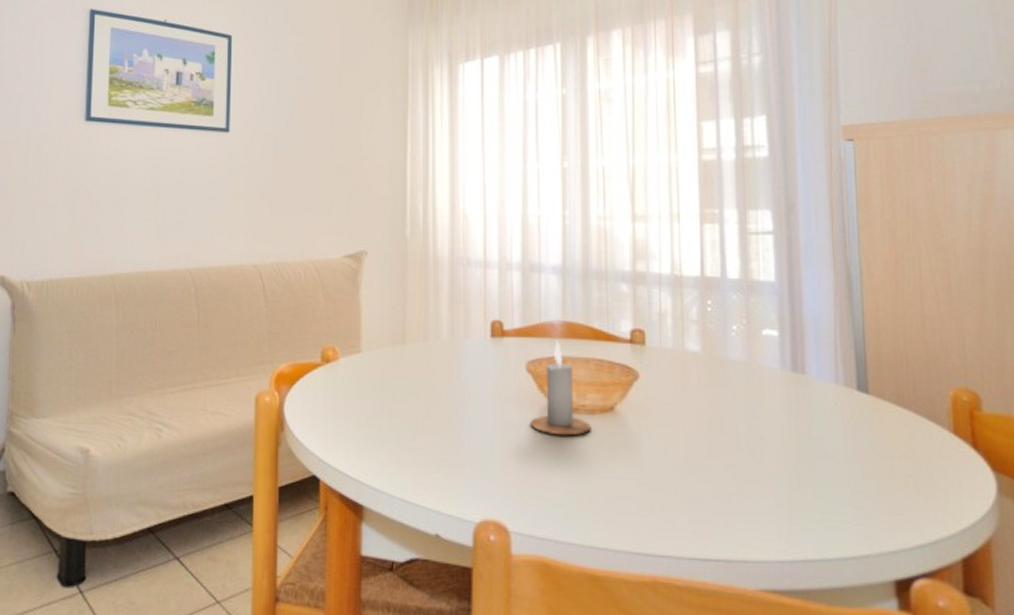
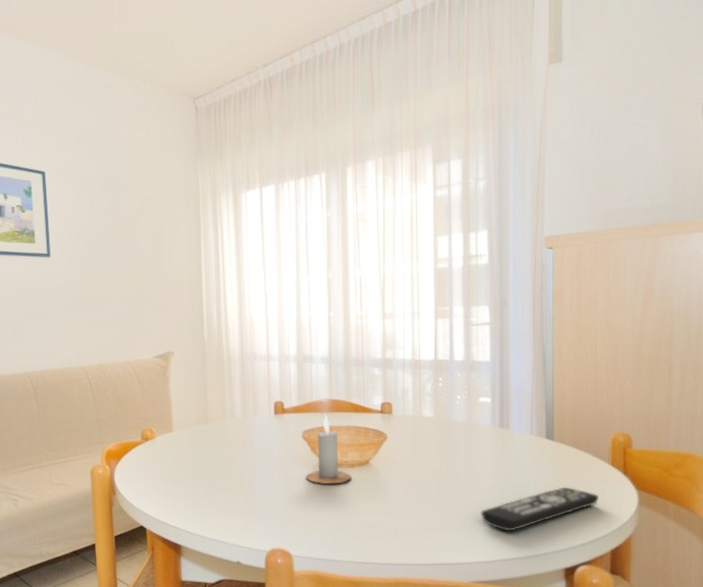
remote control: none [769,460,938,520] -> present [480,486,599,532]

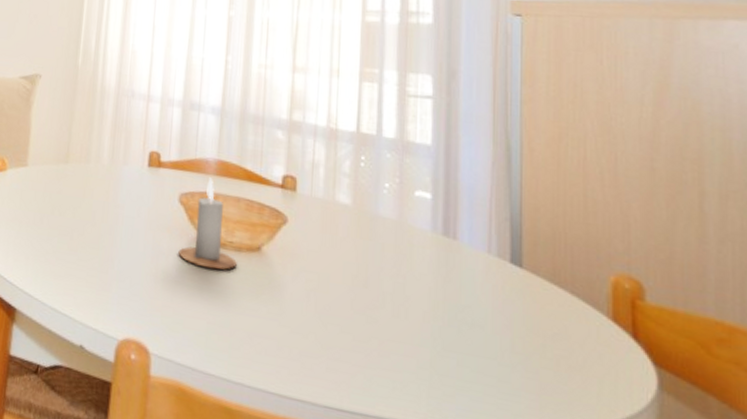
remote control: present [480,486,599,532] -> none [412,336,593,389]

